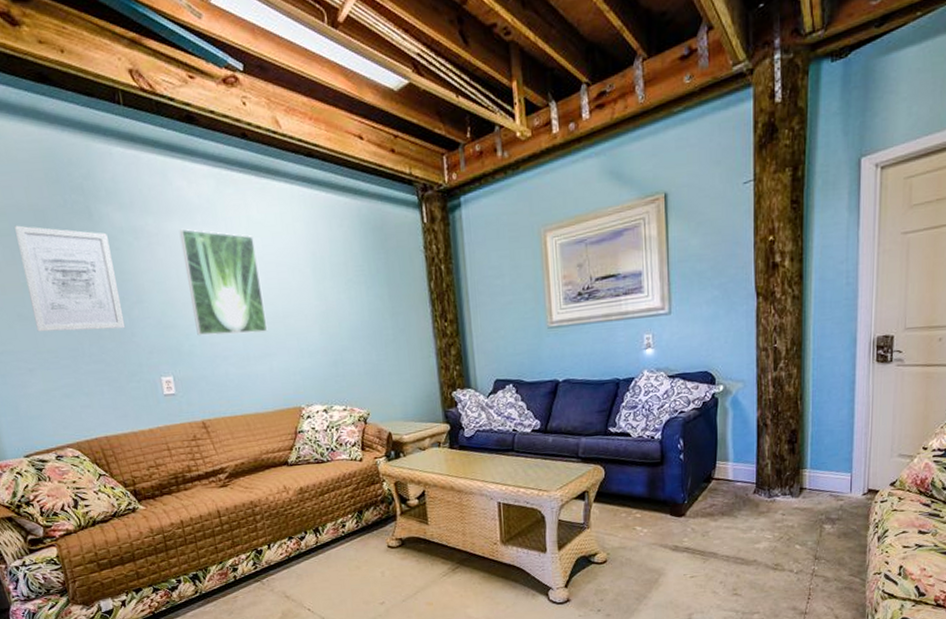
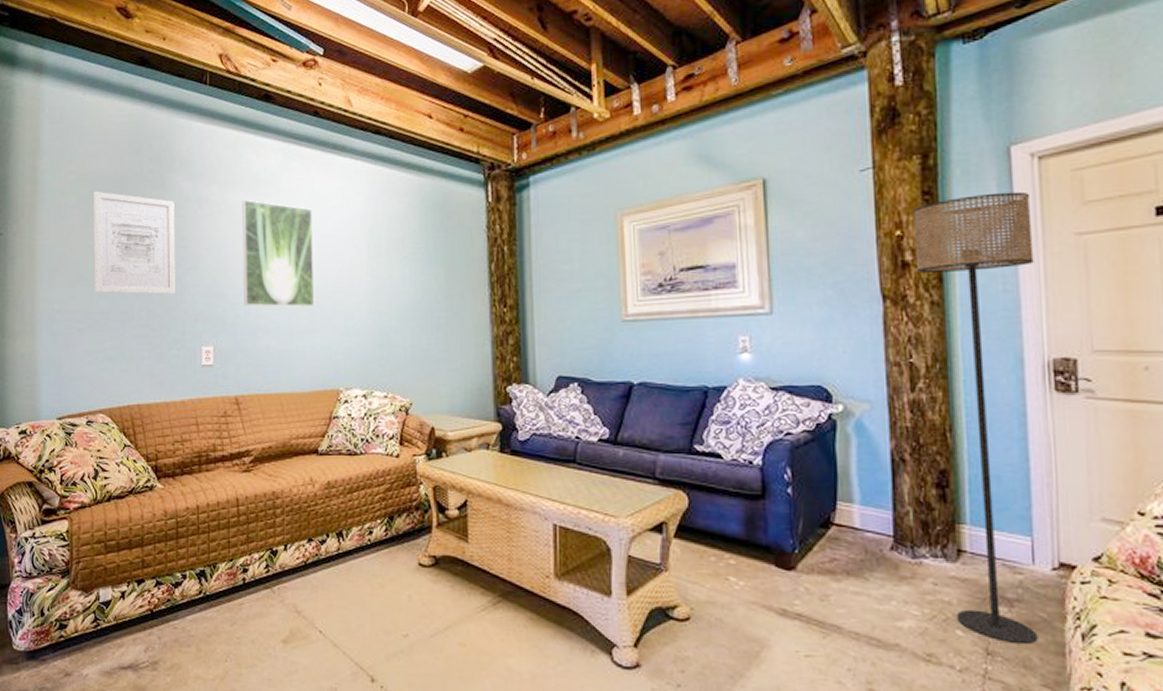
floor lamp: none [783,198,873,550] -> present [913,191,1039,645]

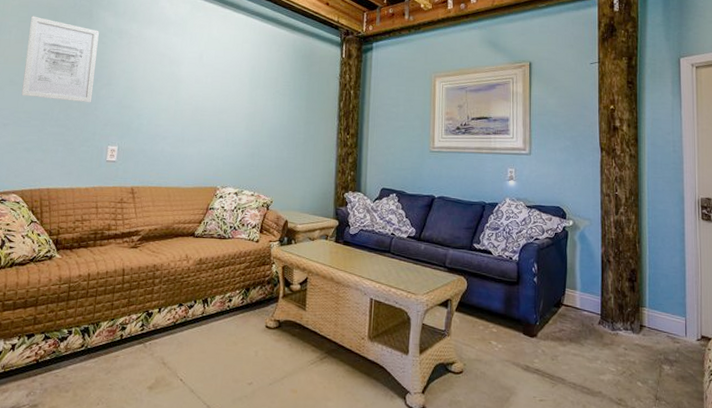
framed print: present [241,199,315,307] -> none [147,35,210,122]
floor lamp: present [913,191,1039,645] -> none [621,87,692,393]

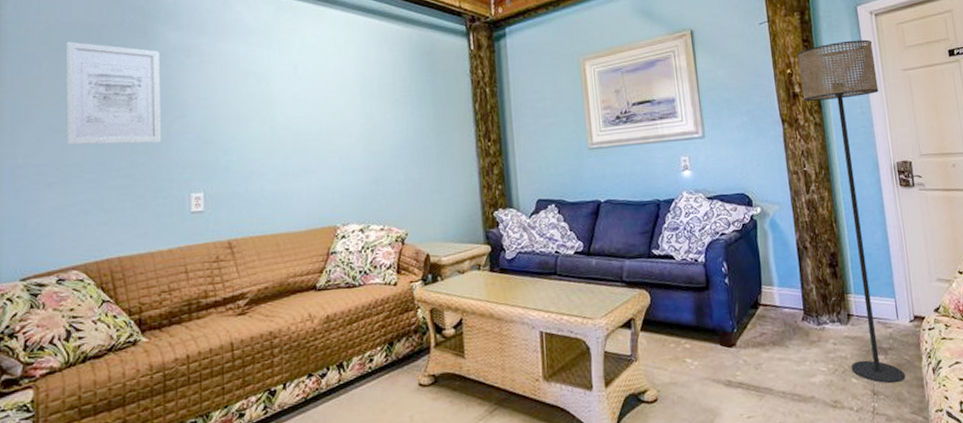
floor lamp: none [621,87,692,393] -> present [797,39,906,384]

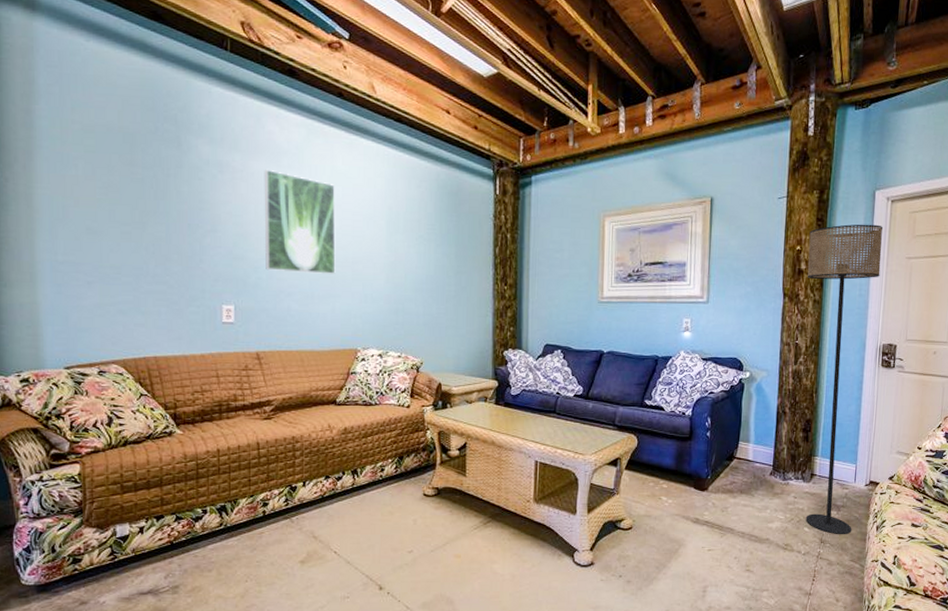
wall art: present [66,41,162,145] -> none [101,144,195,254]
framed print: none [232,48,310,152] -> present [264,169,336,274]

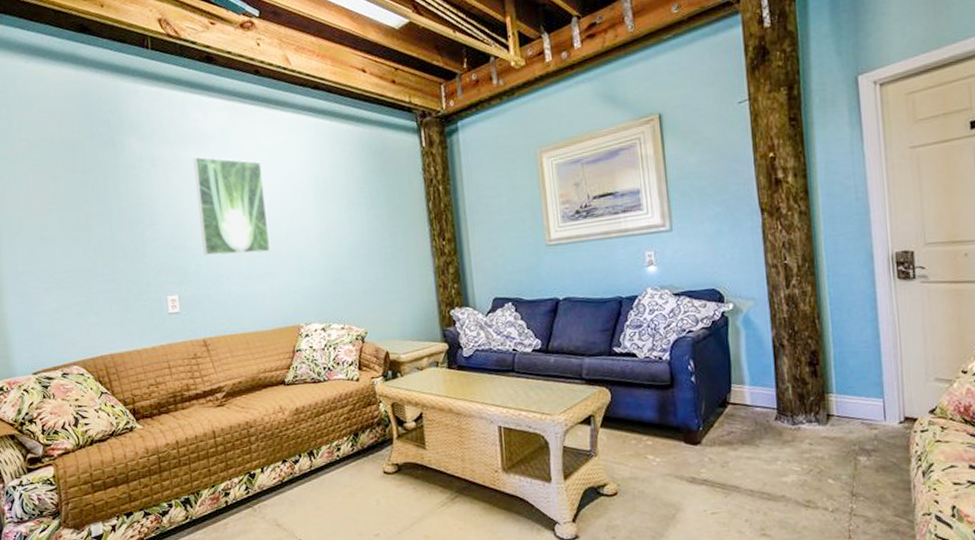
floor lamp: present [805,224,884,535] -> none [782,114,891,486]

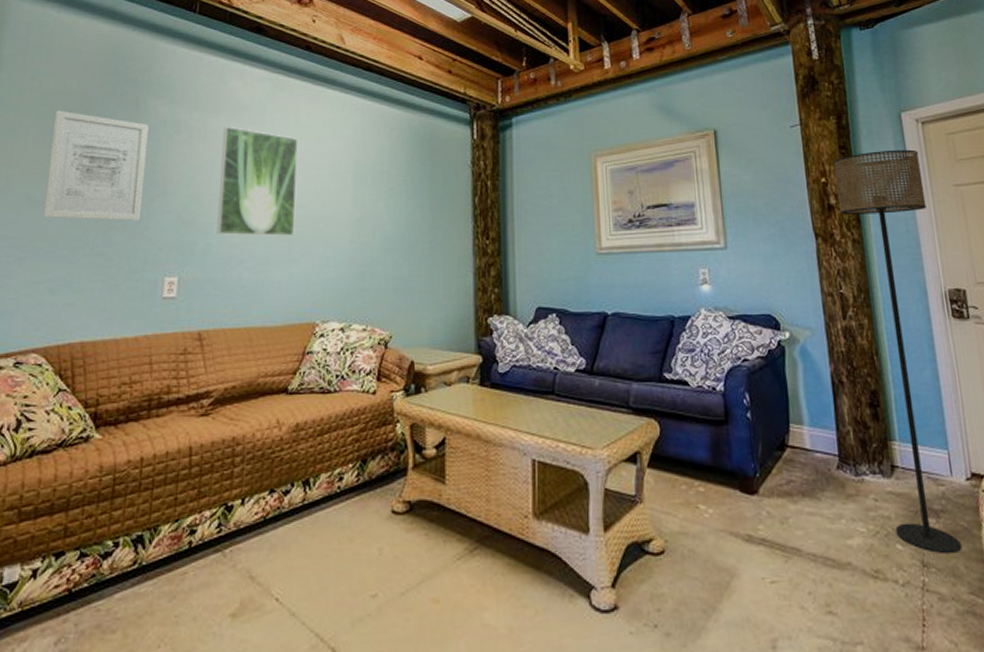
wall art: none [46,156,138,253] -> present [43,110,149,221]
floor lamp: none [782,114,891,486] -> present [833,149,963,555]

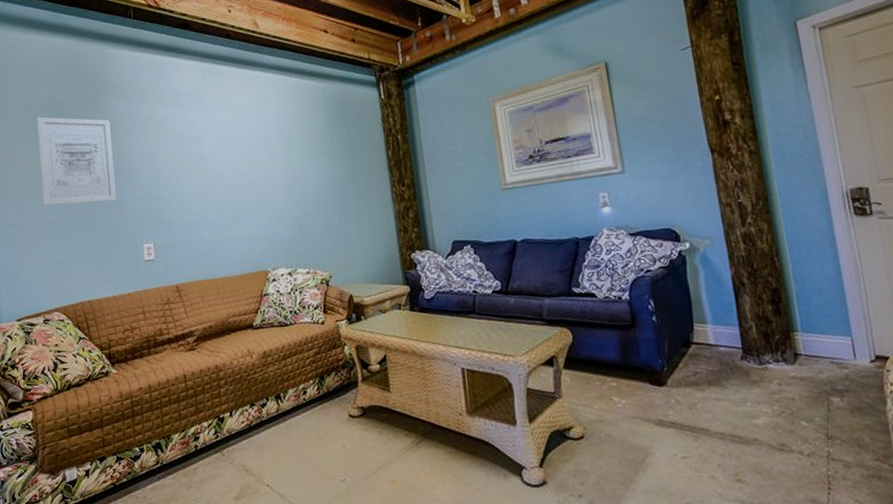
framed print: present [217,126,298,236] -> none [169,113,240,206]
floor lamp: present [833,149,963,555] -> none [727,56,867,428]

